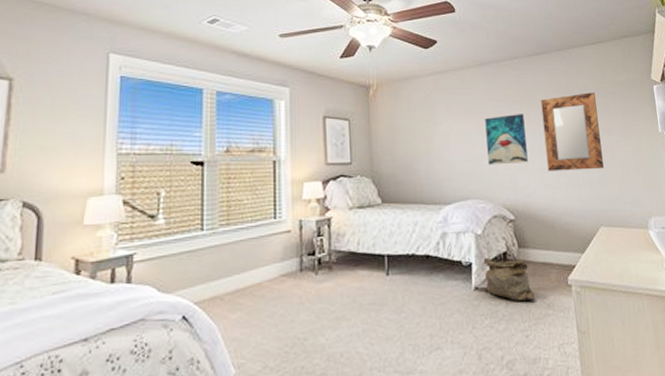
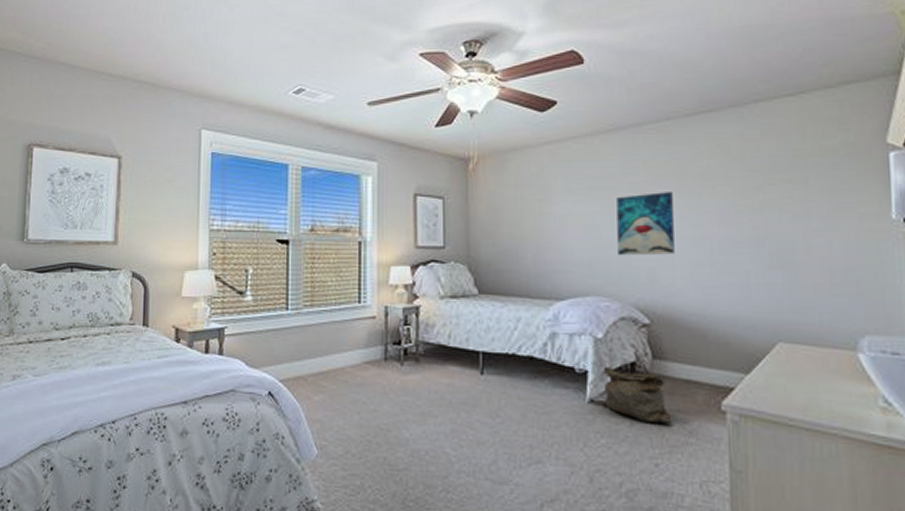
home mirror: present [540,92,604,171] -> none [700,163,791,267]

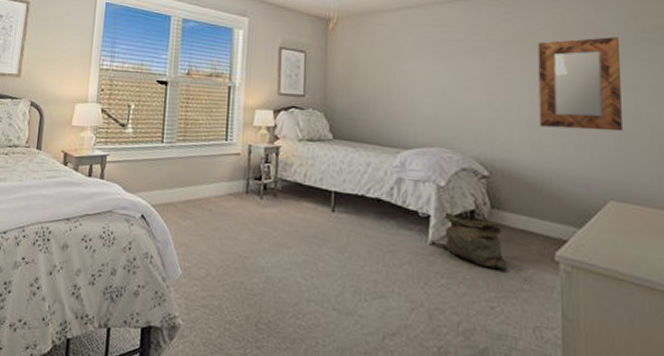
wall art: present [617,192,675,256] -> none [461,57,513,114]
home mirror: none [700,163,791,267] -> present [538,37,622,132]

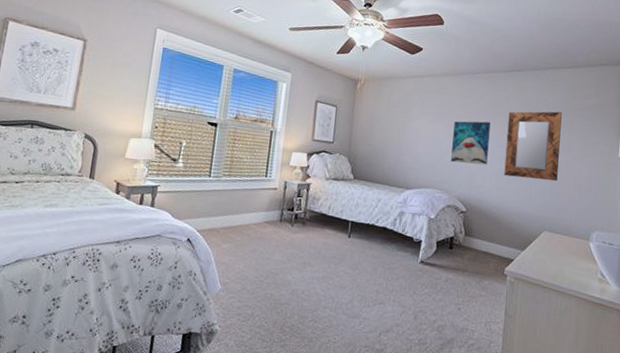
bag: present [443,212,508,271] -> none [428,238,473,282]
wall art: none [461,57,513,114] -> present [451,121,490,165]

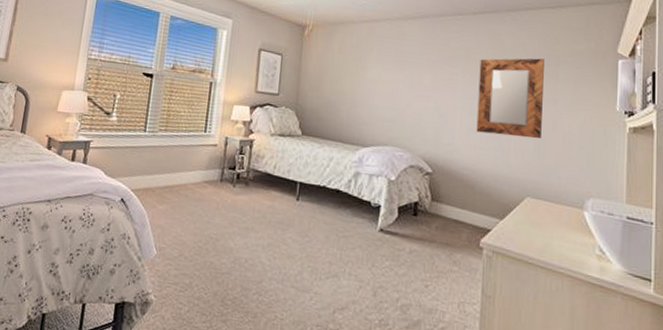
wall art: present [451,121,490,165] -> none [413,70,459,120]

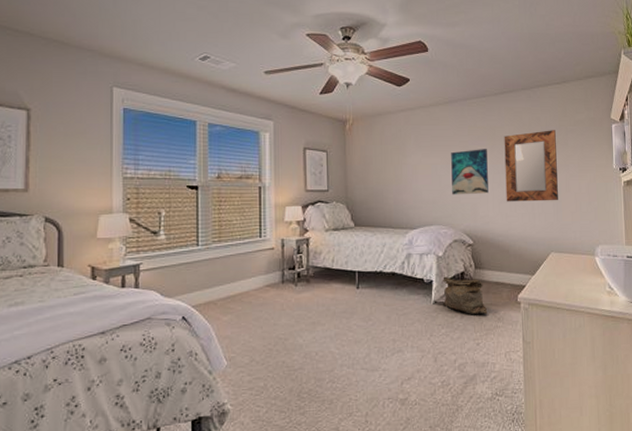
bag: none [389,203,442,255] -> present [442,276,488,315]
wall art: none [413,70,459,120] -> present [451,149,489,195]

